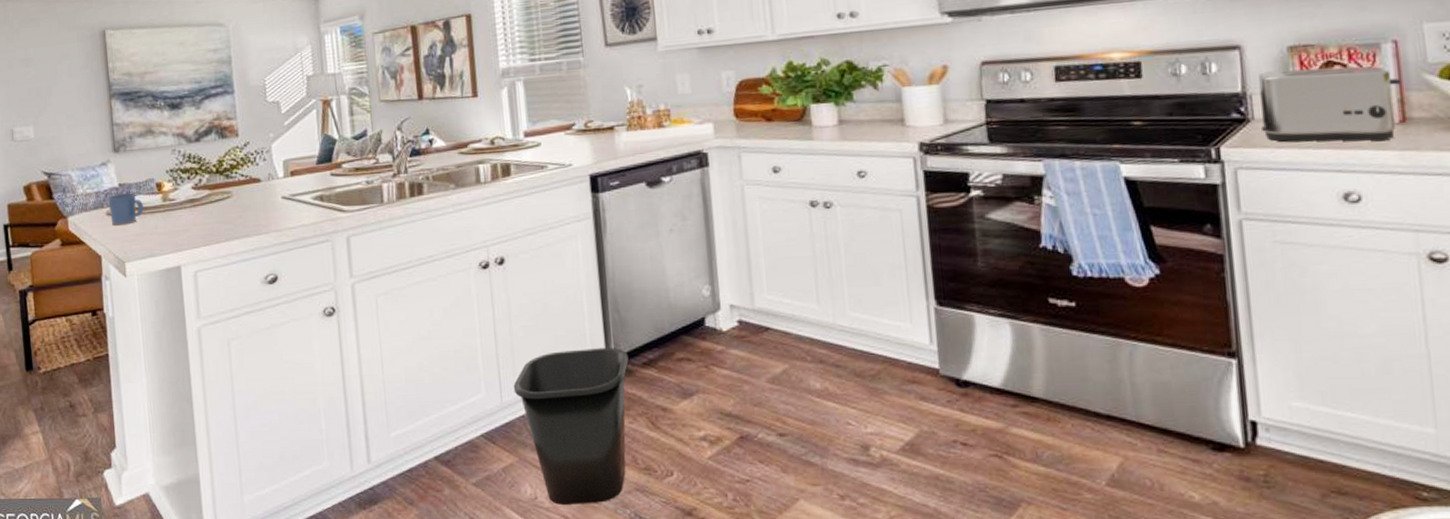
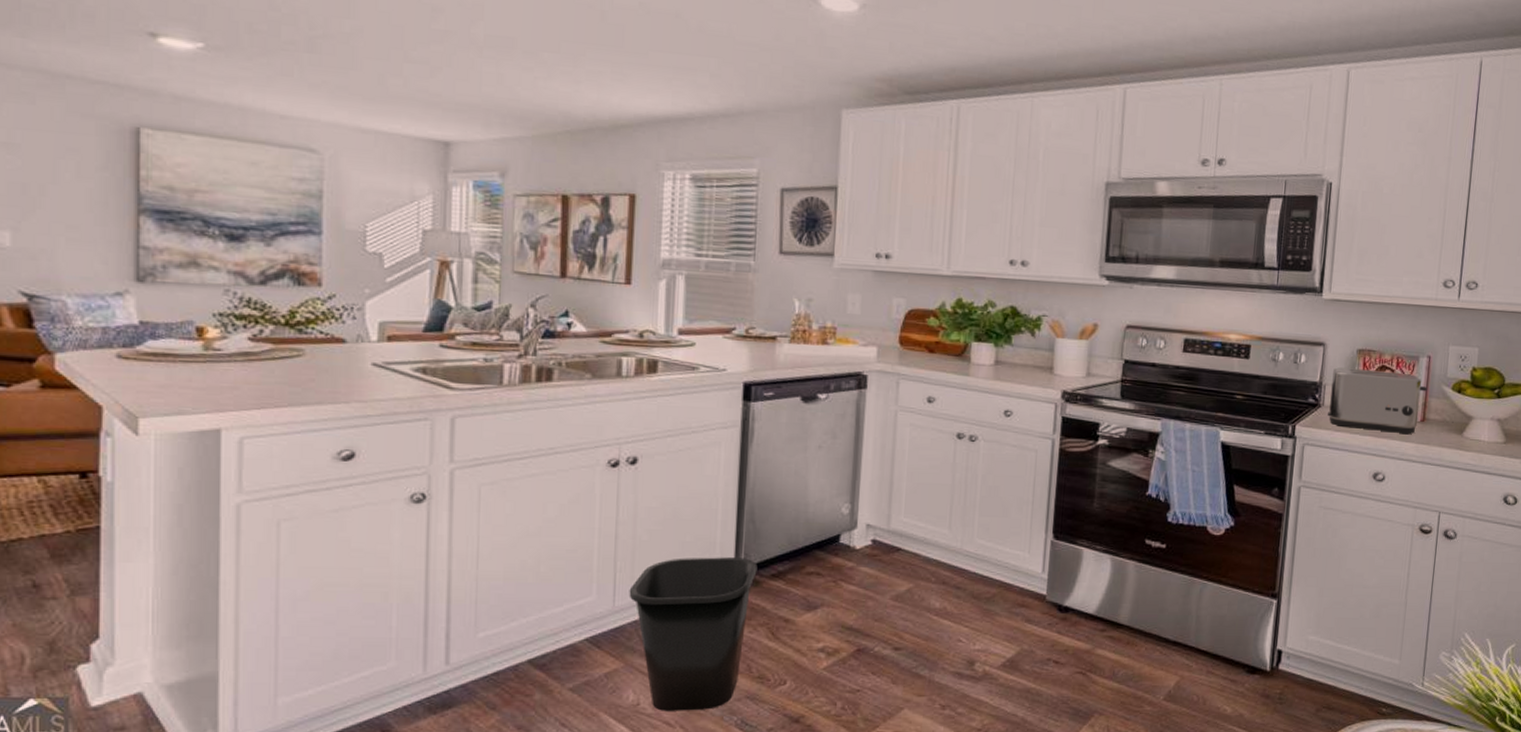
mug: present [108,192,144,226] -> none [120,333,175,373]

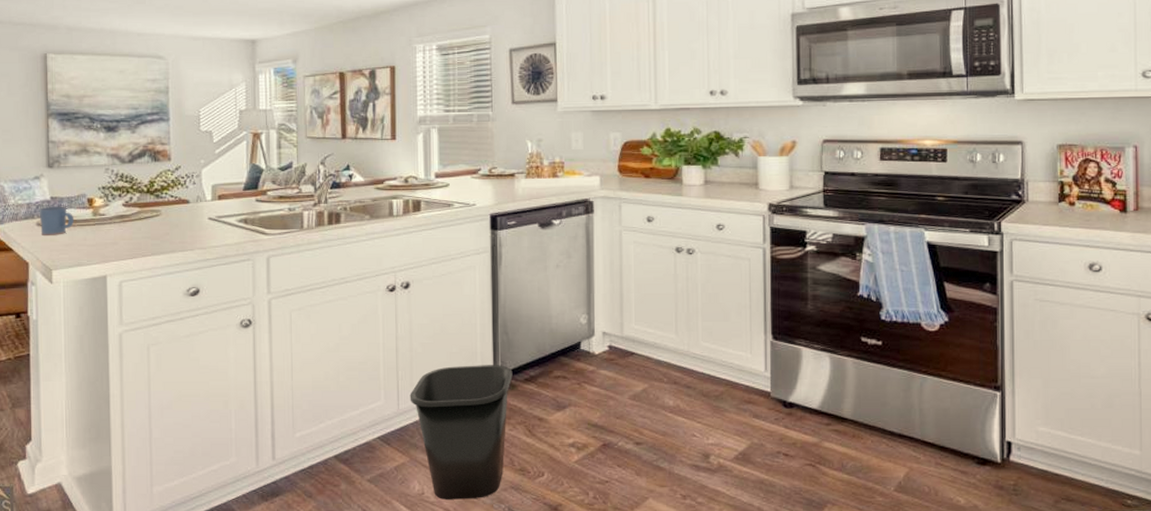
mug: none [120,333,175,373] -> present [39,206,75,235]
toaster: present [1328,367,1427,435] -> none [1033,163,1137,224]

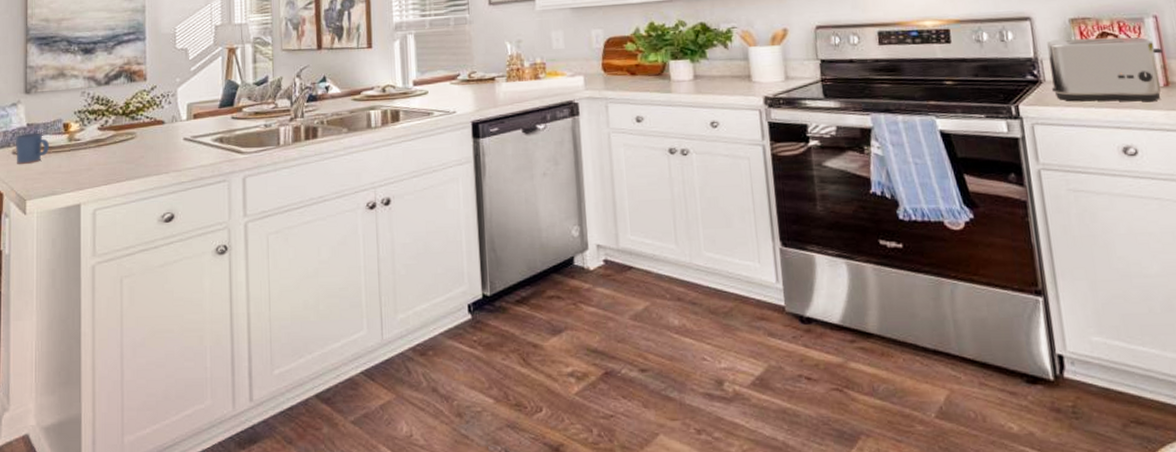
waste bin: present [410,365,513,500] -> none [394,286,503,442]
toaster: none [1033,163,1137,224] -> present [1047,36,1163,102]

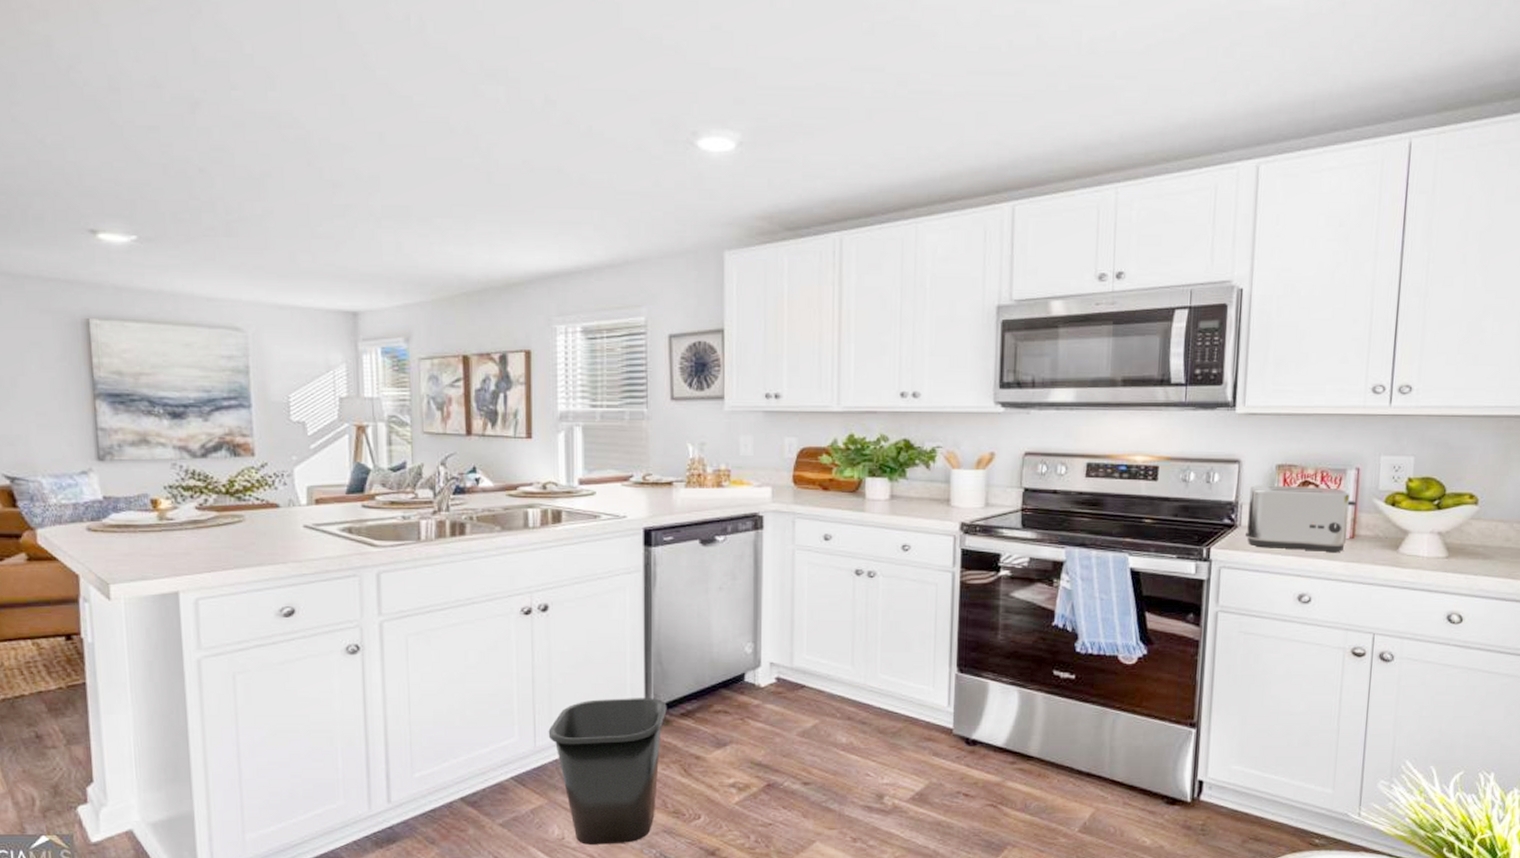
mug: present [15,132,50,164] -> none [89,507,135,543]
waste bin: none [394,286,503,442] -> present [548,698,667,845]

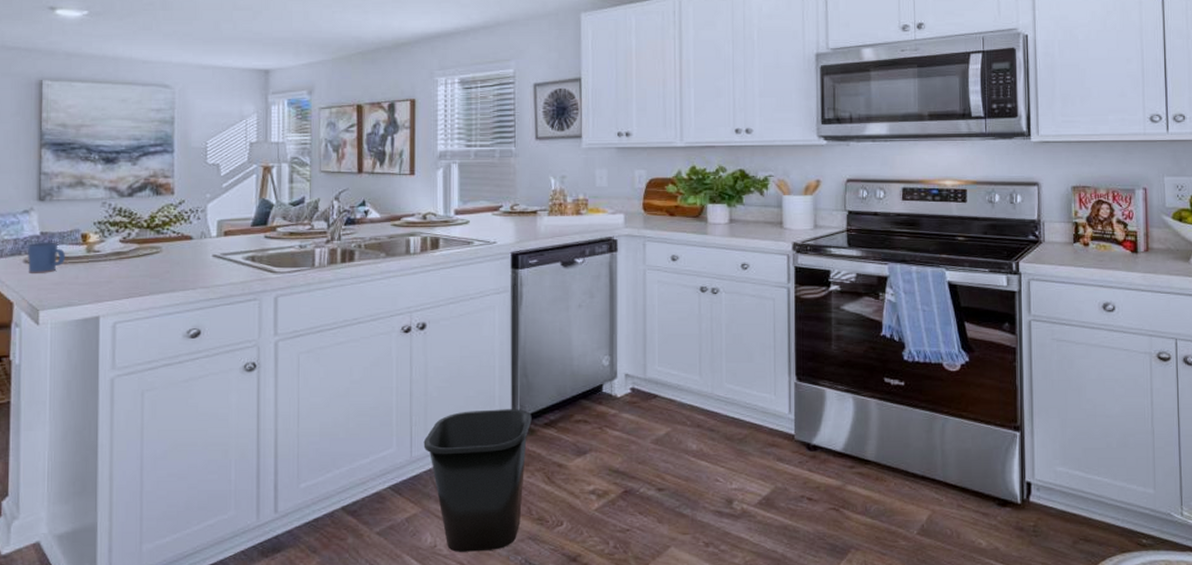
mug: none [89,507,135,543] -> present [27,242,66,273]
toaster: present [1245,485,1357,553] -> none [1050,204,1147,265]

